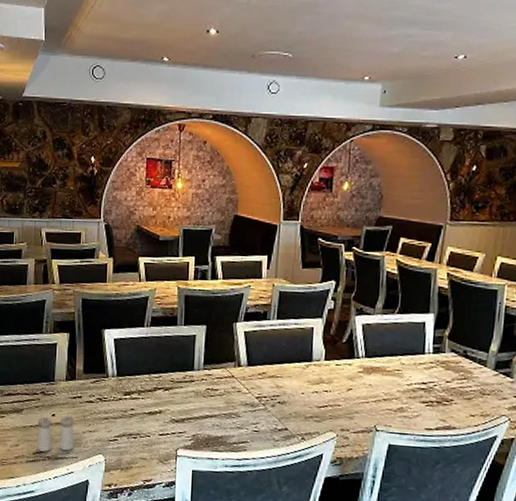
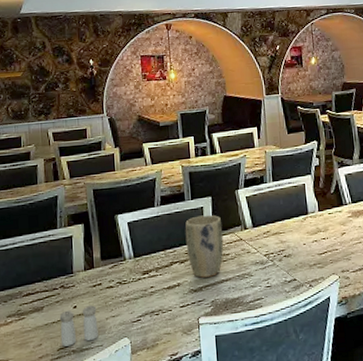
plant pot: none [172,344,215,410] -> present [185,215,224,278]

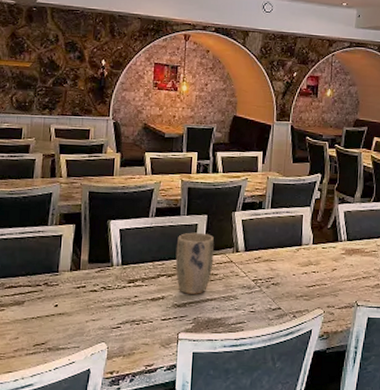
salt and pepper shaker: present [59,305,98,347] -> none [38,306,78,343]

